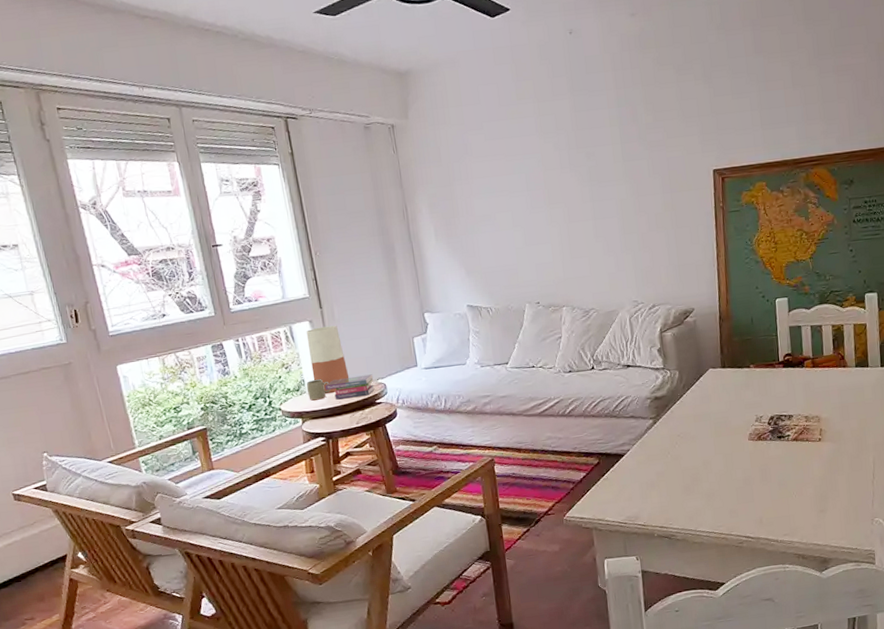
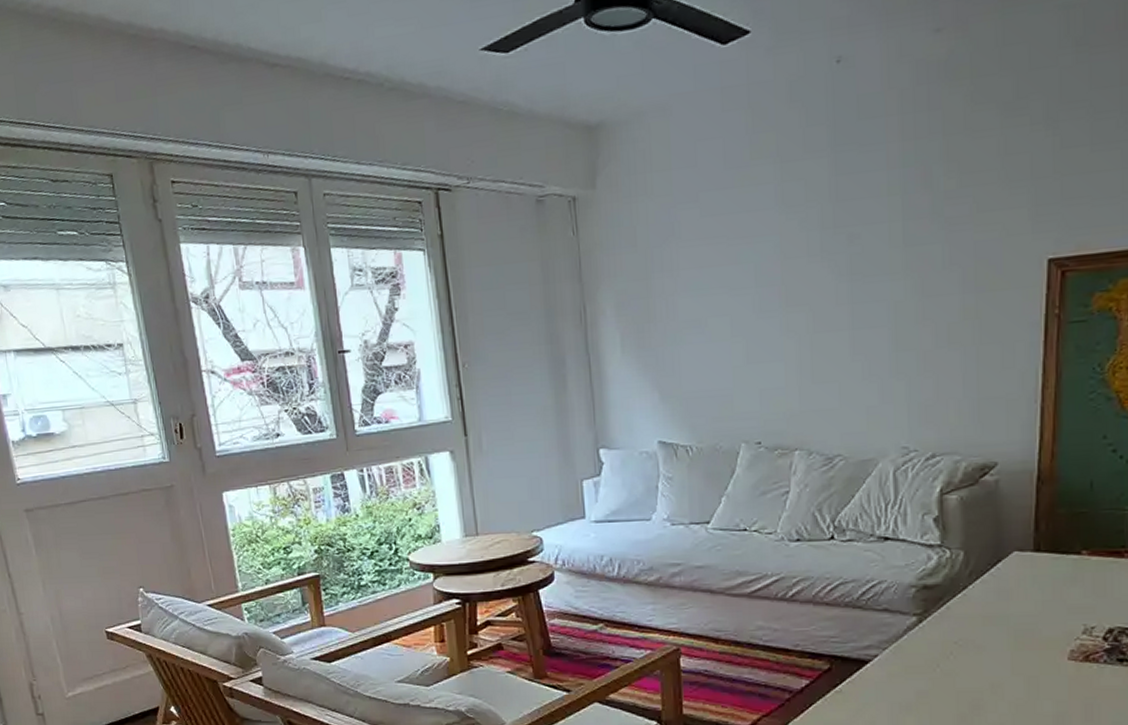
vase: present [306,325,350,394] -> none [445,458,496,546]
mug: present [306,379,331,401] -> none [441,526,471,552]
books: present [324,374,375,400] -> none [464,524,528,554]

